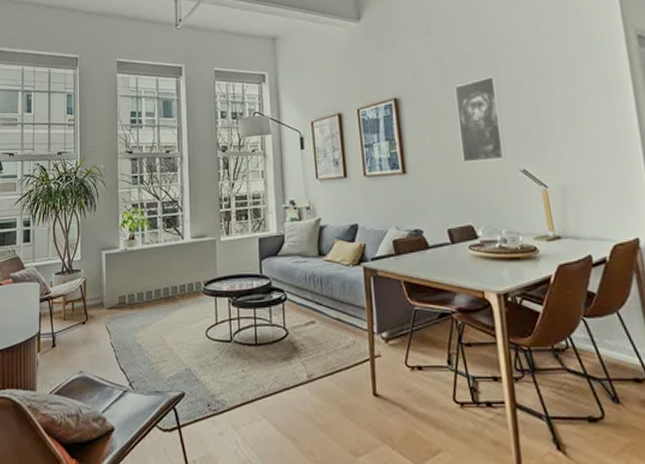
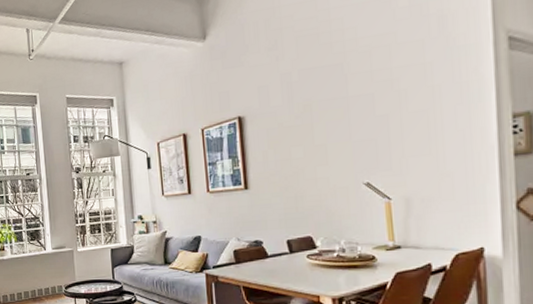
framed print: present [454,76,506,163] -> none [300,89,349,177]

